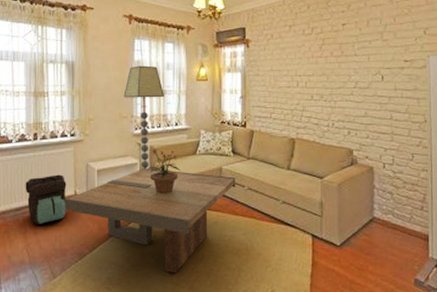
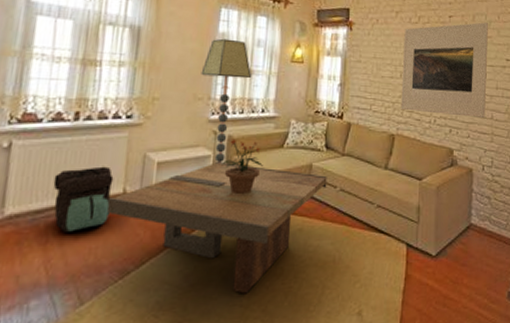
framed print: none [298,25,385,119] -> present [401,22,489,118]

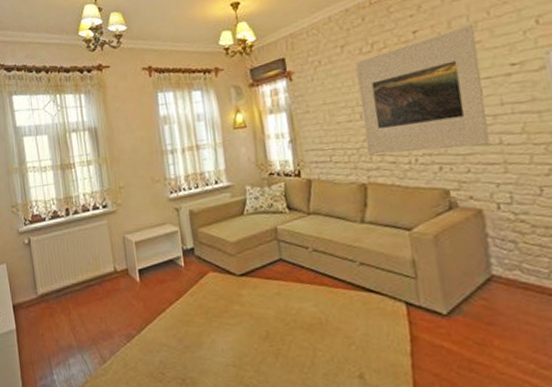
backpack: present [53,166,114,234] -> none [63,250,108,307]
coffee table: present [106,162,327,294] -> none [104,235,297,355]
floor lamp: present [201,38,252,164] -> none [153,119,199,238]
potted plant: present [221,138,263,194] -> none [189,212,227,264]

